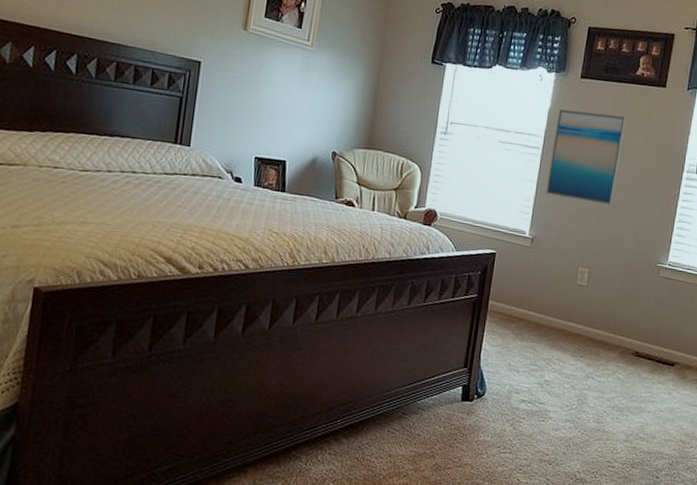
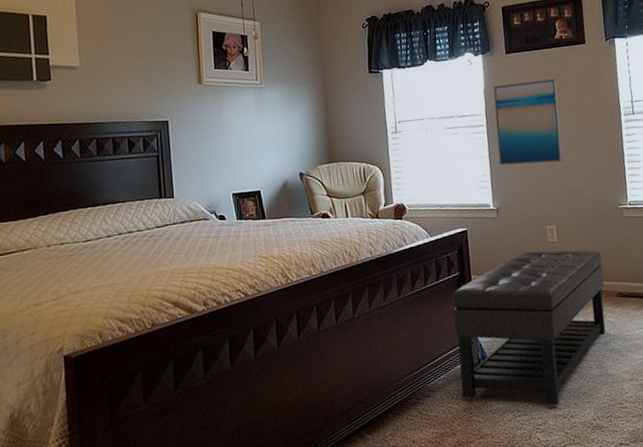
ottoman: none [451,288,628,451] -> present [452,250,606,406]

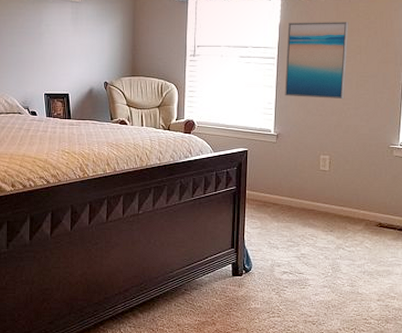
ottoman: present [452,250,606,406] -> none [225,176,367,313]

